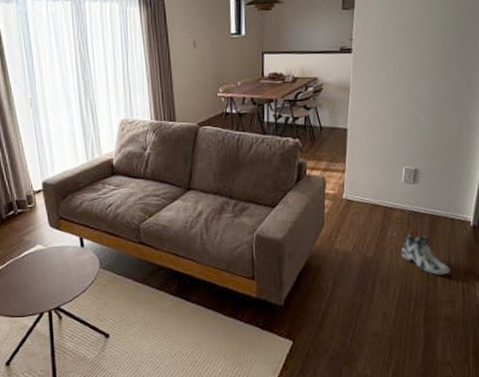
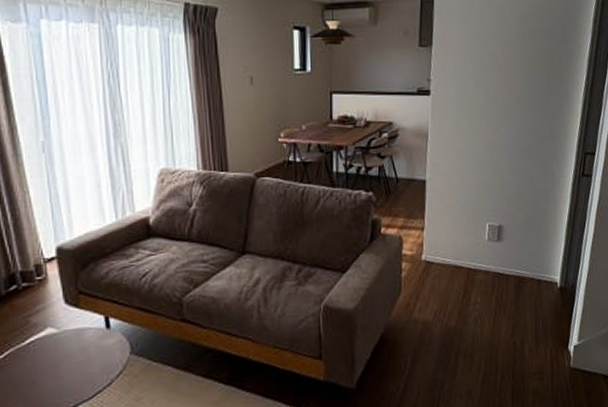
sneaker: present [402,234,450,275] -> none [486,298,538,344]

